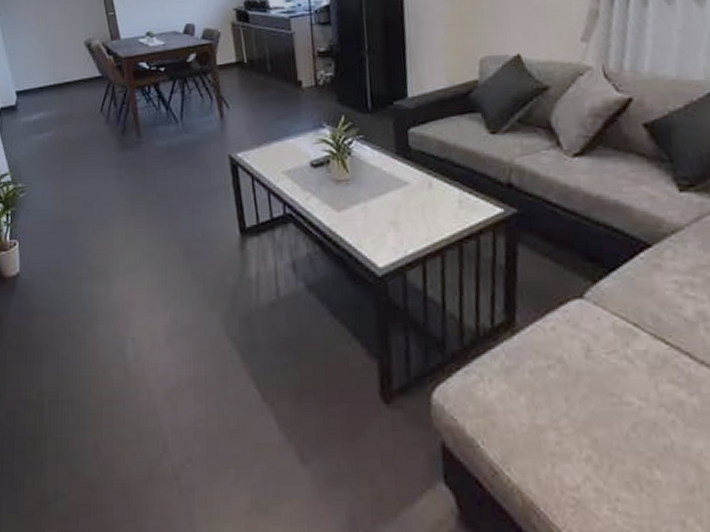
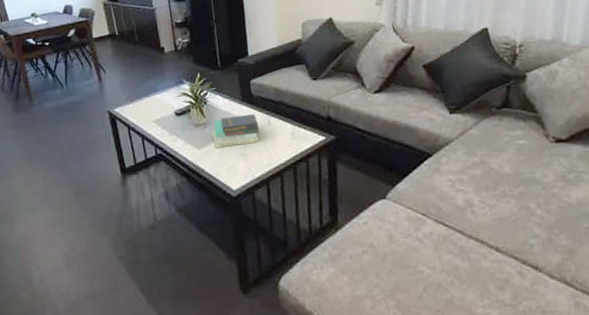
books: none [355,171,418,212] -> present [212,113,260,148]

